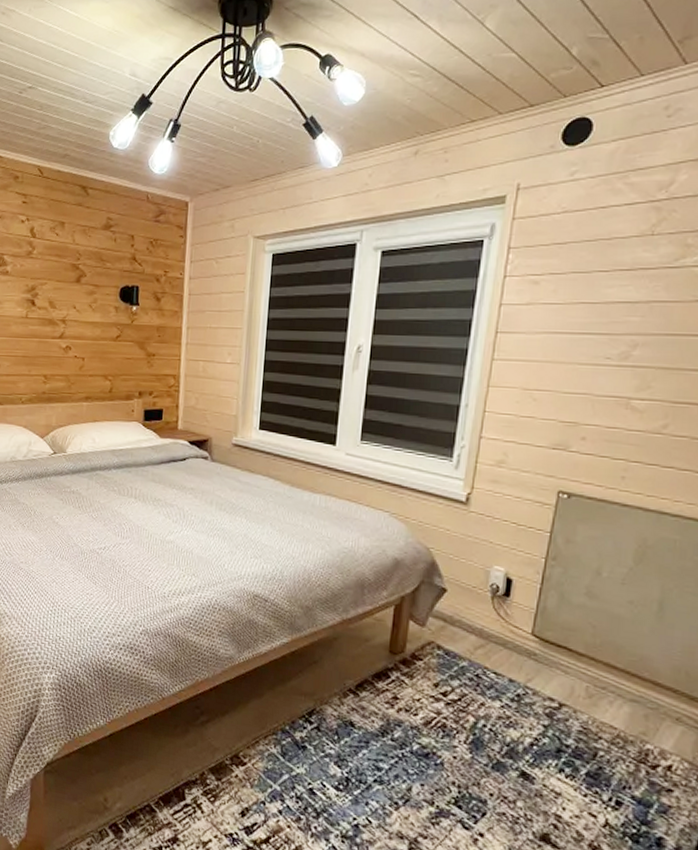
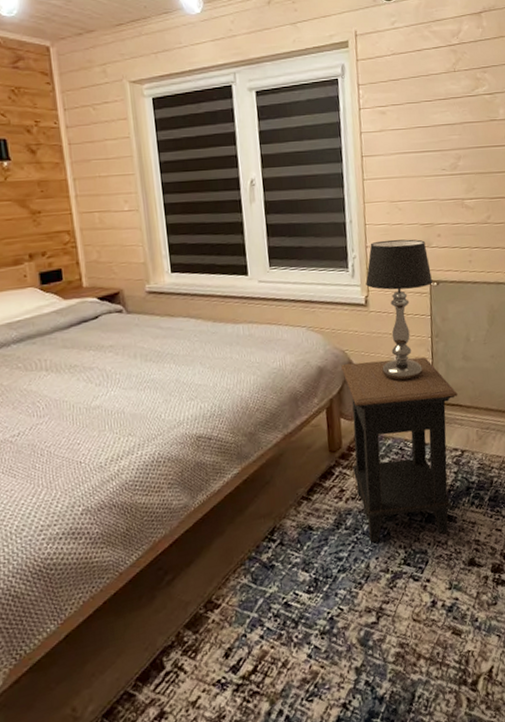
side table: none [412,563,569,791] -> present [341,357,458,542]
table lamp: none [471,433,563,602] -> present [366,239,433,381]

